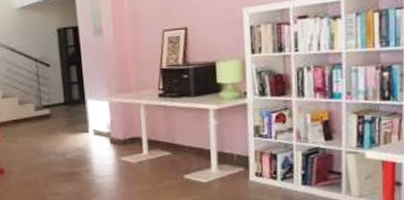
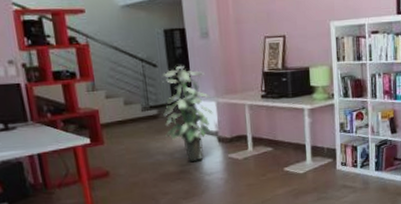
indoor plant: none [53,64,106,163] -> present [160,65,213,161]

